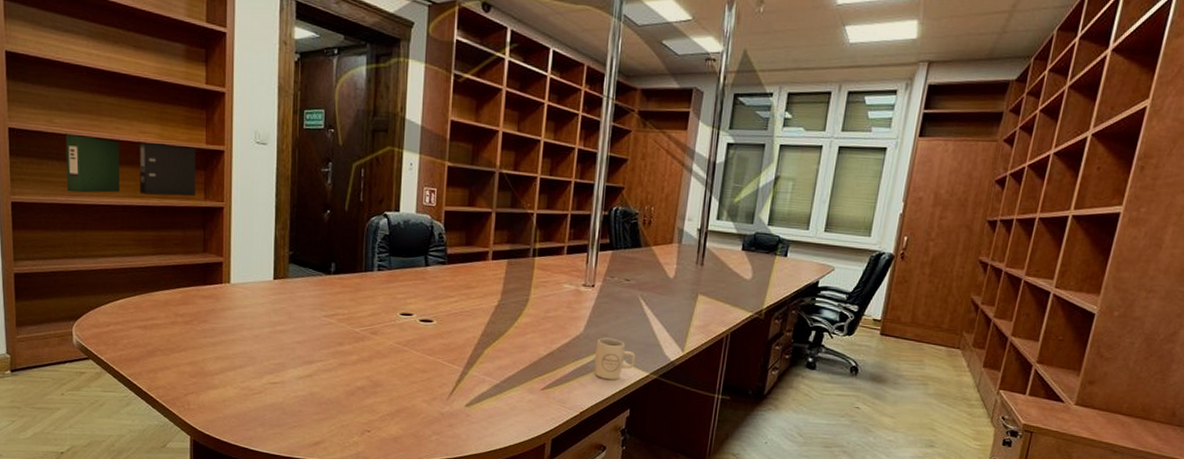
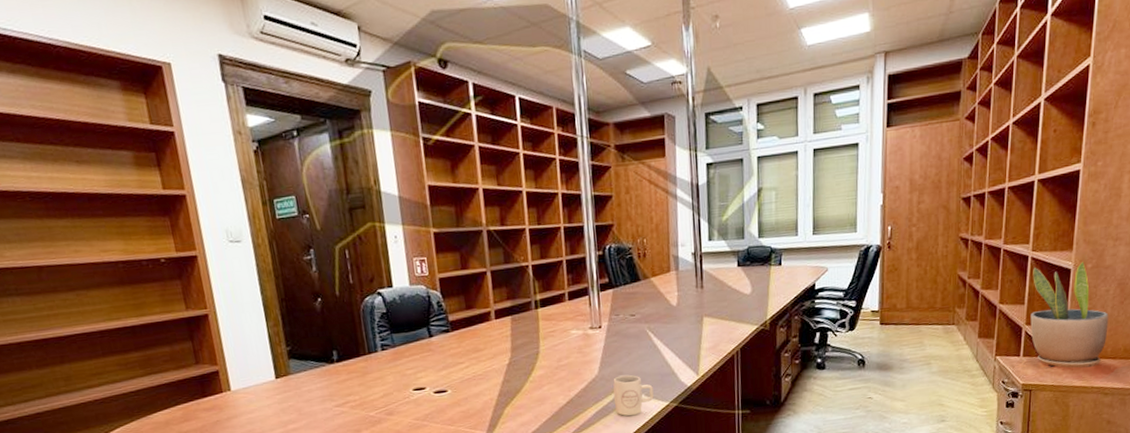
binder: present [65,132,120,193] -> none [19,262,93,327]
binder: present [139,143,196,197] -> none [103,258,175,316]
potted plant: none [1041,304,1130,420] -> present [1030,261,1109,369]

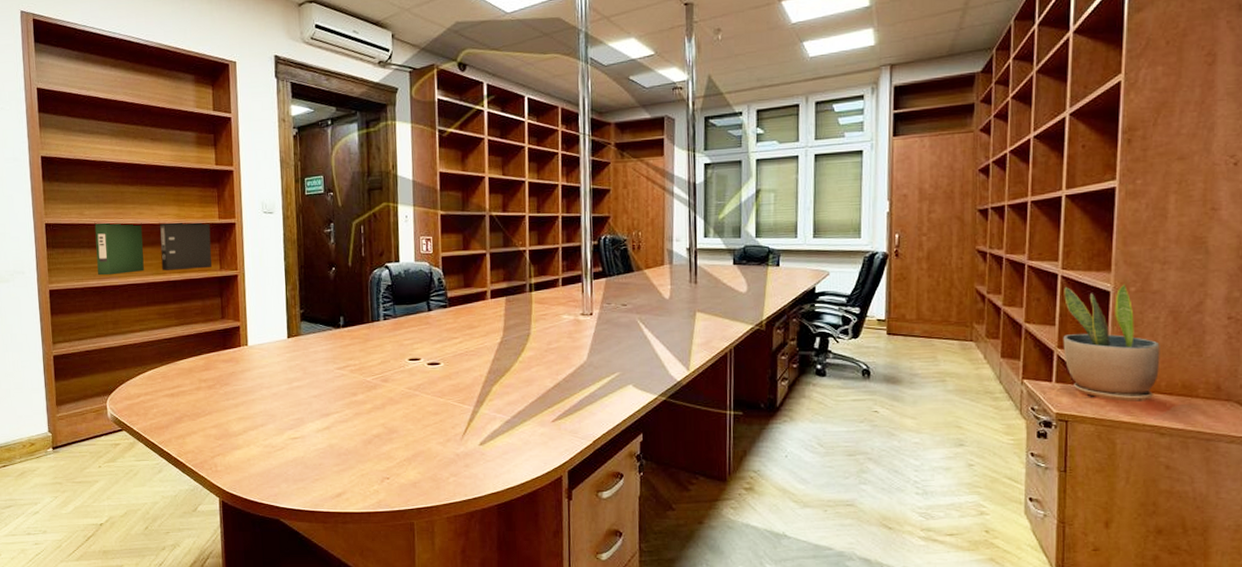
binder: none [19,262,93,327] -> present [94,222,144,276]
binder: none [103,258,175,316] -> present [159,223,212,271]
mug: present [613,374,654,417] -> none [600,363,642,406]

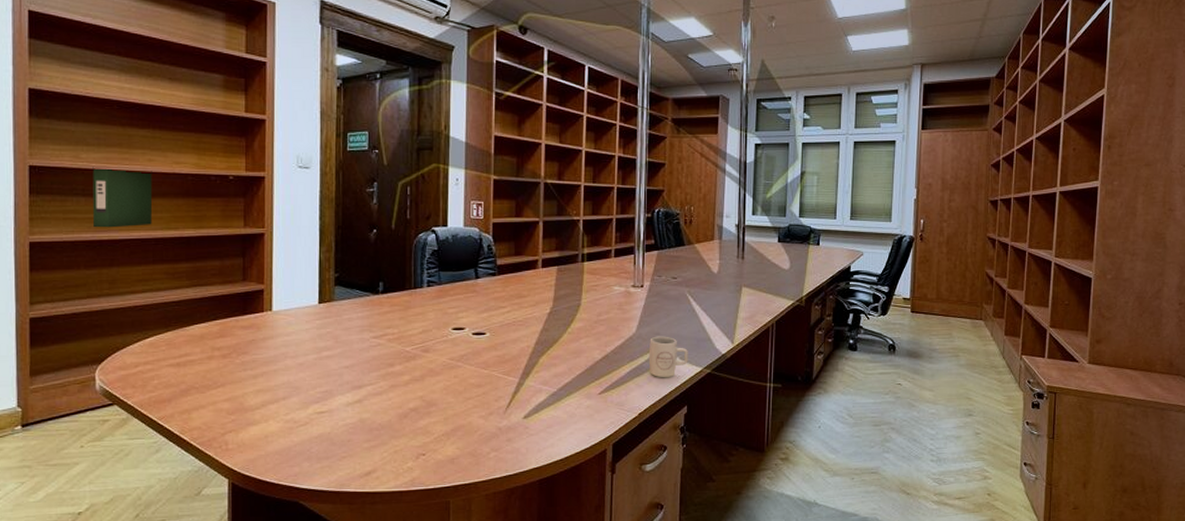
binder: present [159,223,212,271] -> none [173,173,235,226]
mug: none [600,363,642,406] -> present [648,336,688,378]
potted plant: present [1063,284,1160,402] -> none [1054,272,1129,376]

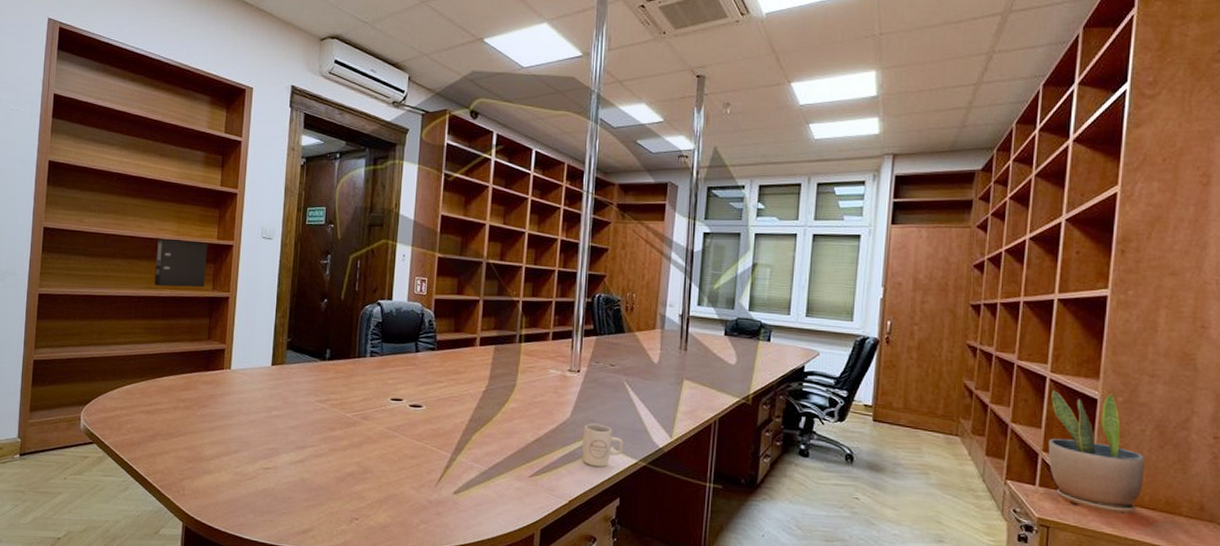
binder: present [92,167,153,228] -> none [90,230,140,285]
binder: none [173,173,235,226] -> present [154,239,208,288]
potted plant: none [1054,272,1129,376] -> present [1048,389,1145,514]

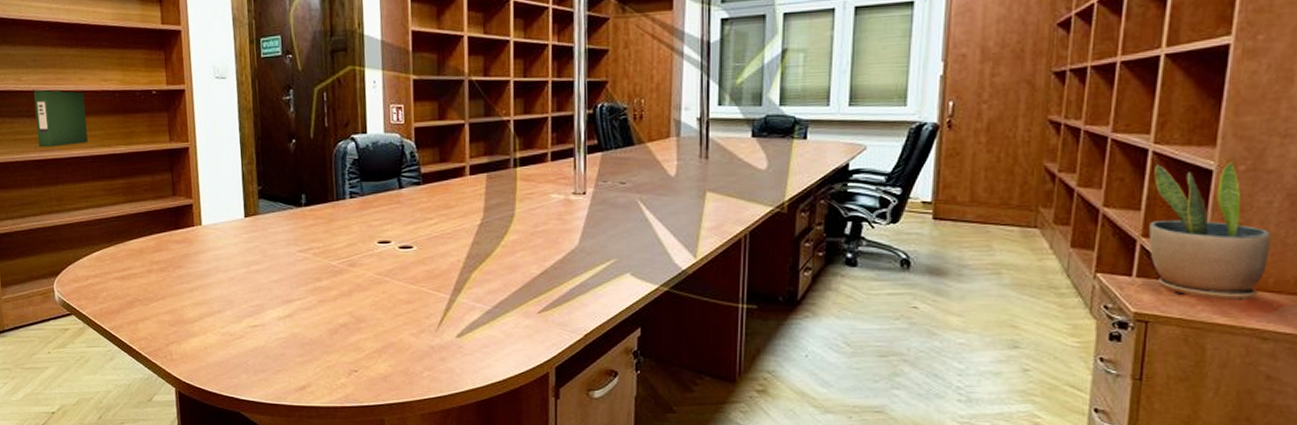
binder: none [90,230,140,285] -> present [33,88,88,148]
binder: present [154,239,208,288] -> none [102,90,161,143]
mug: present [581,423,623,467] -> none [594,249,641,297]

